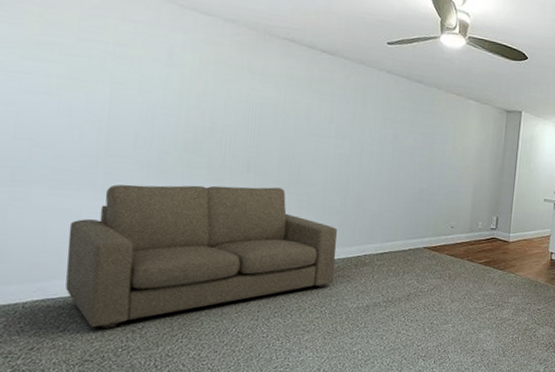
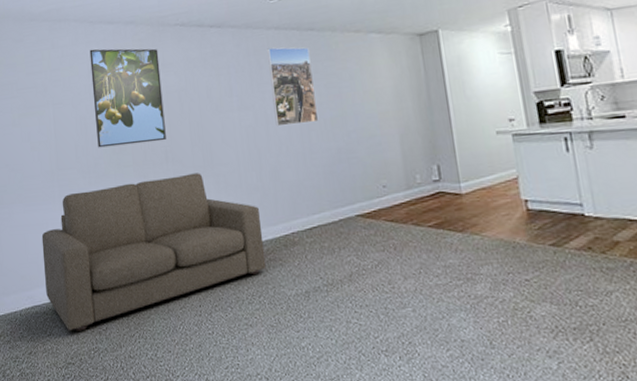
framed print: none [166,35,260,151] -> present [89,48,166,148]
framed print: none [369,88,414,164] -> present [267,47,318,127]

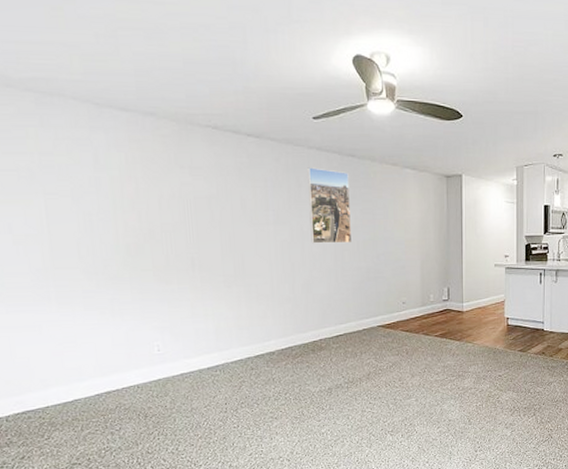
sofa: present [41,173,266,331] -> none [33,282,294,433]
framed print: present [89,48,166,148] -> none [95,136,193,249]

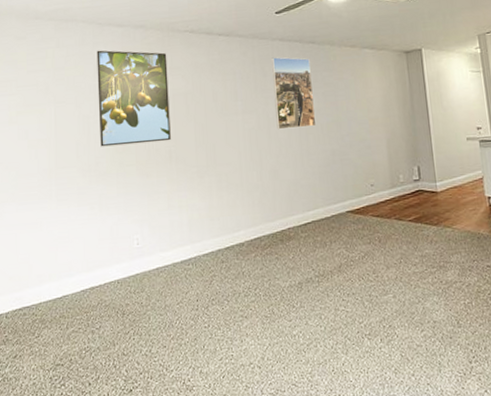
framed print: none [95,136,193,249] -> present [96,50,171,147]

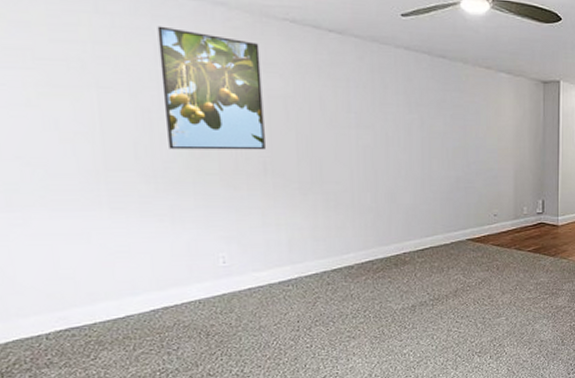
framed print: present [271,57,315,130] -> none [394,68,440,151]

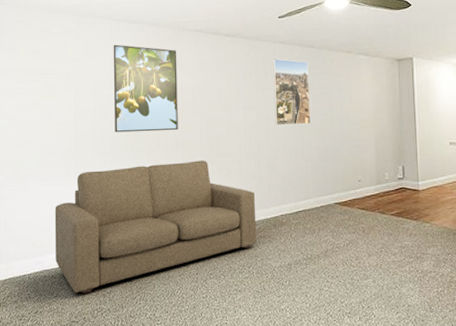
sofa: none [80,189,374,353] -> present [54,160,257,293]
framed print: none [394,68,440,151] -> present [273,58,310,126]

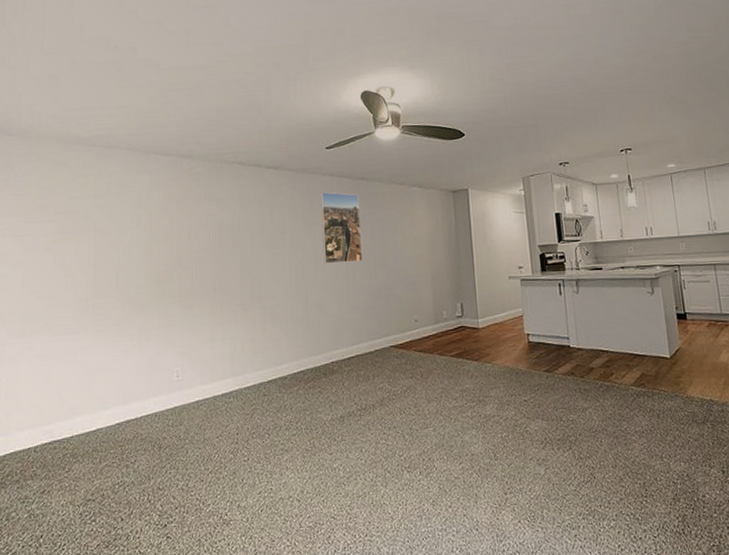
sofa: present [54,160,257,293] -> none [68,305,305,466]
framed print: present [113,44,178,133] -> none [140,178,215,277]

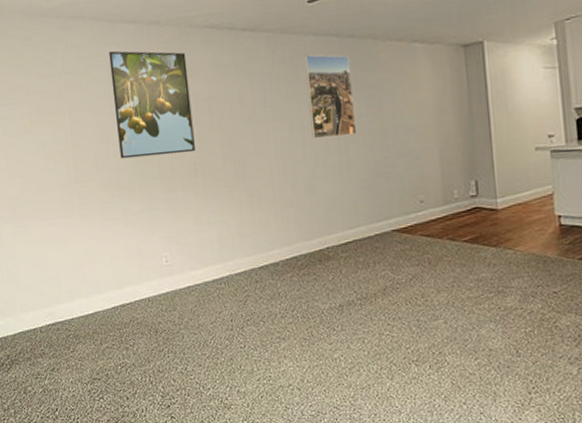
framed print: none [140,178,215,277] -> present [108,51,195,159]

